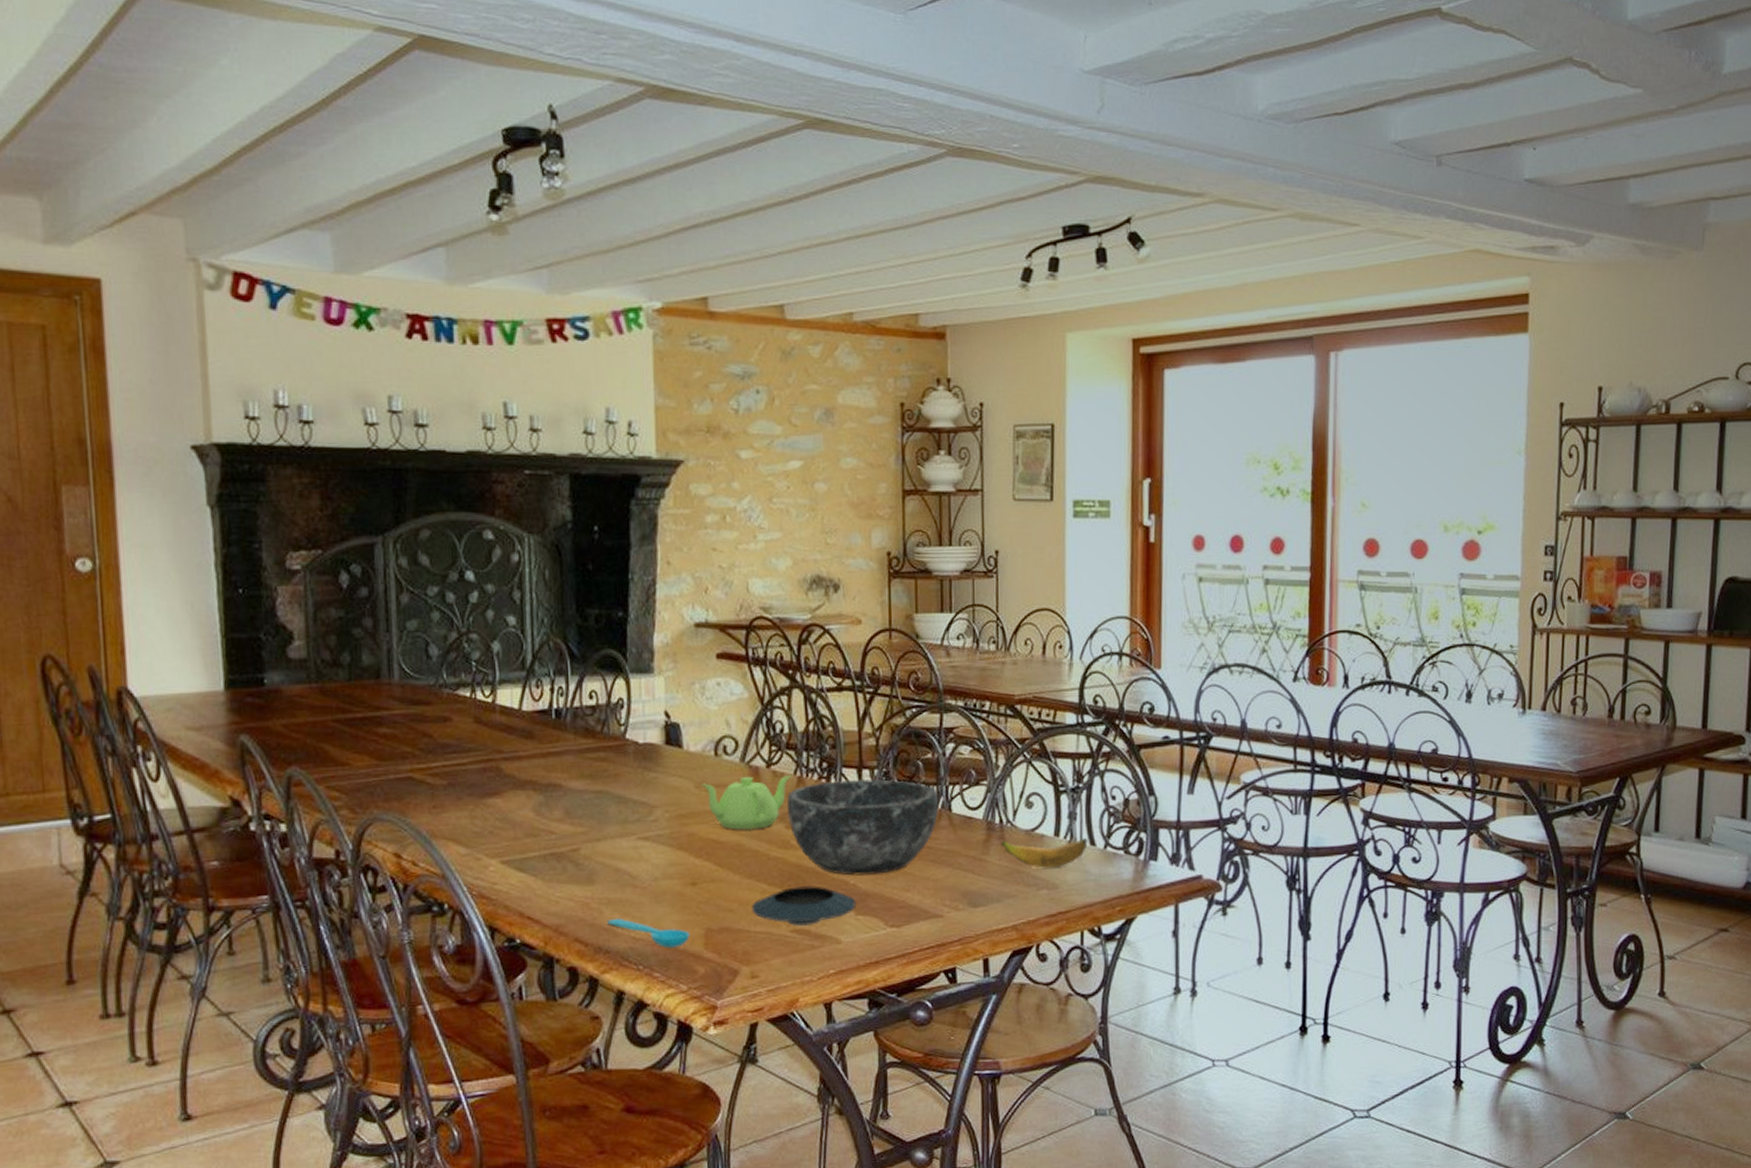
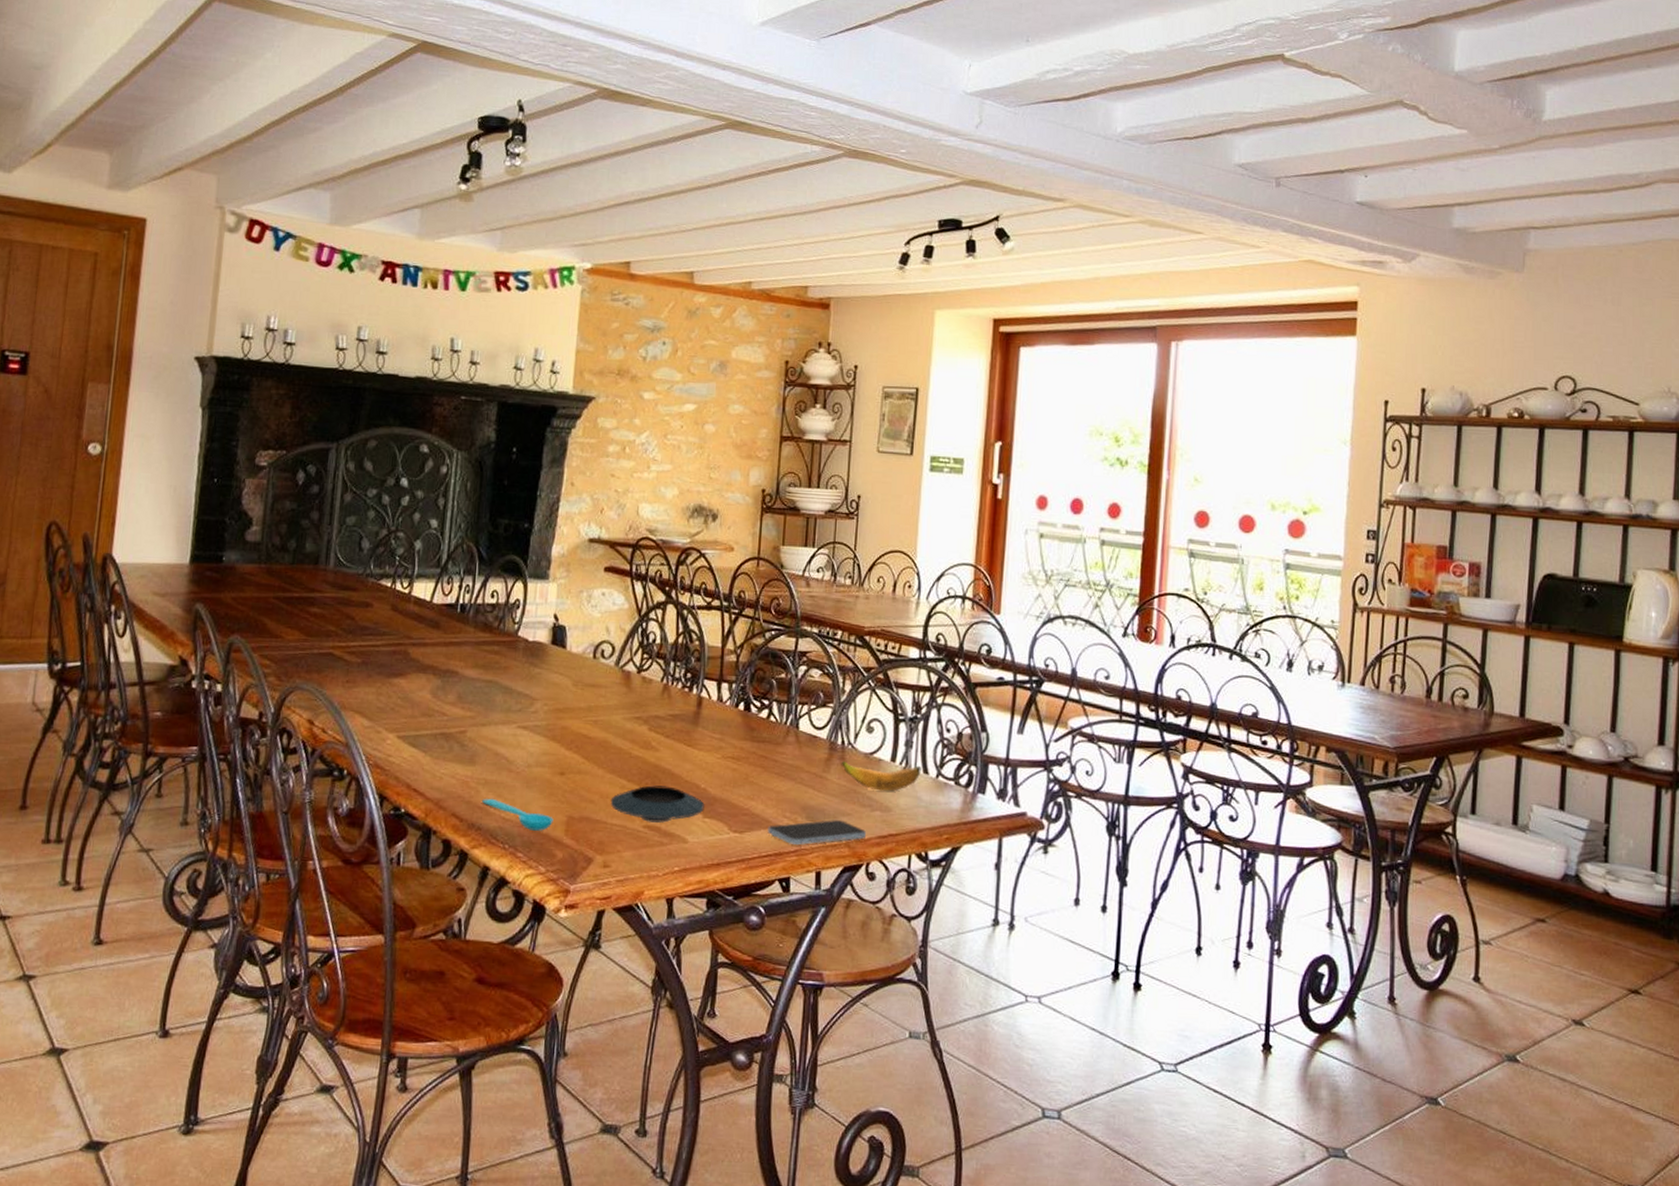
teapot: present [701,774,792,830] -> none [578,679,659,729]
bowl: present [786,779,939,876] -> none [651,690,788,781]
smartphone: none [927,903,1035,933] -> present [767,820,867,845]

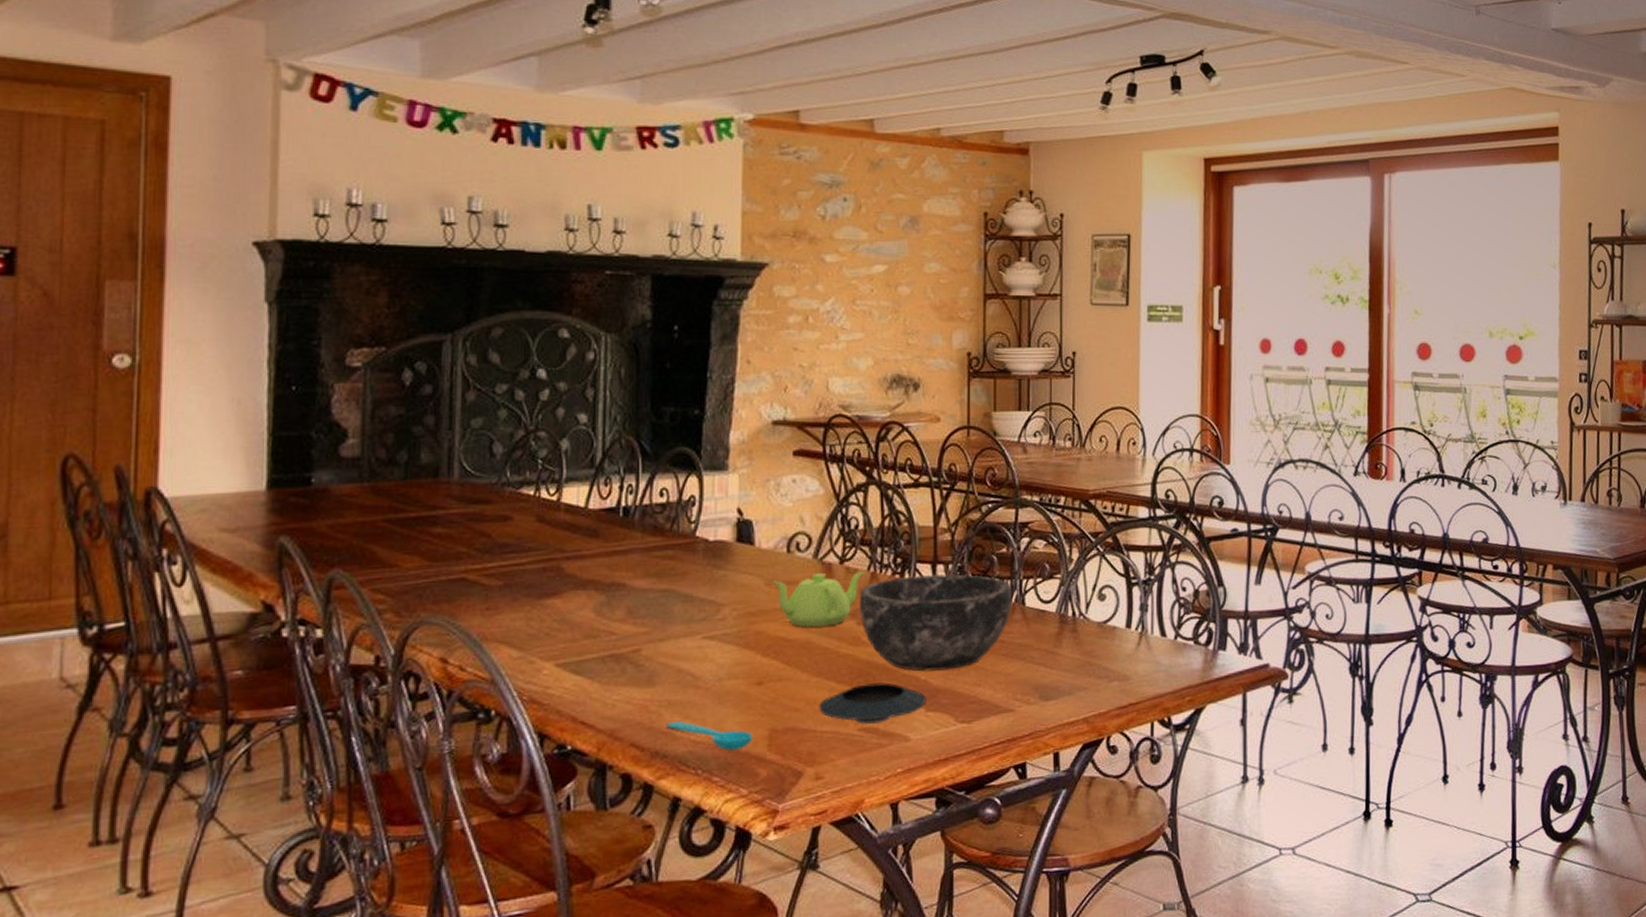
teapot: none [578,679,659,729] -> present [772,570,866,628]
bowl: none [651,690,788,781] -> present [858,574,1013,671]
smartphone: present [767,820,867,845] -> none [998,695,1105,728]
banana: present [841,761,921,791] -> none [1073,629,1159,660]

